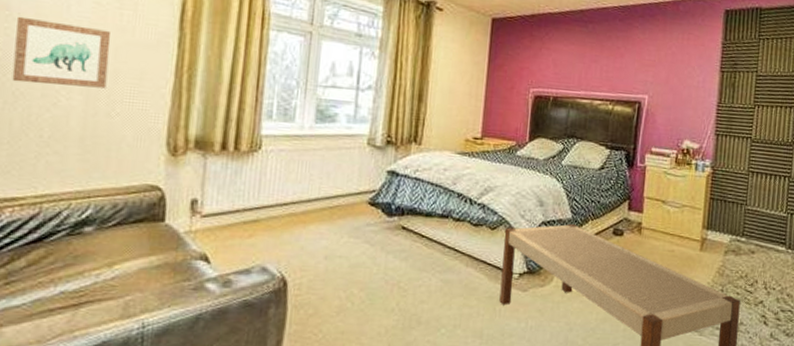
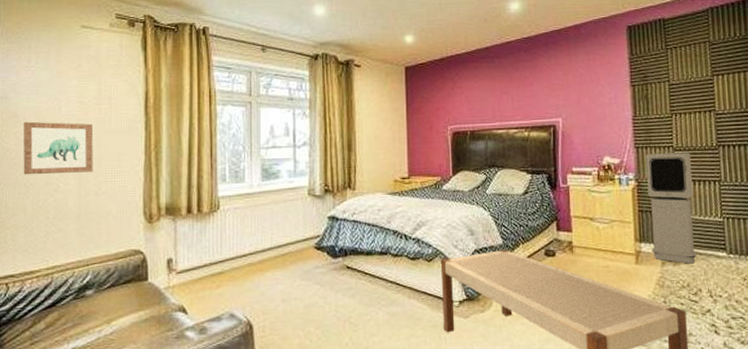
air purifier: none [716,142,767,255] -> present [646,152,697,264]

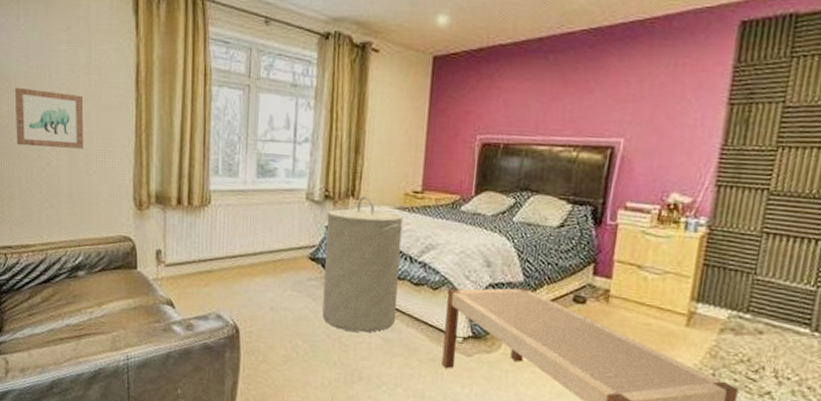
laundry hamper: none [328,187,398,311] -> present [322,196,403,333]
air purifier: present [646,152,697,264] -> none [709,195,793,337]

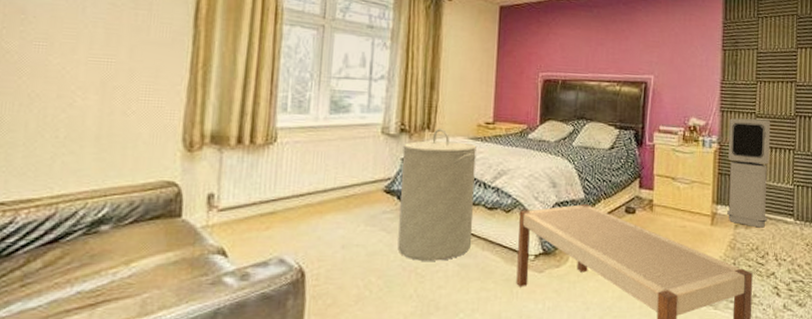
wall art: present [15,87,84,149] -> none [27,19,127,87]
air purifier: none [709,195,793,337] -> present [726,118,771,228]

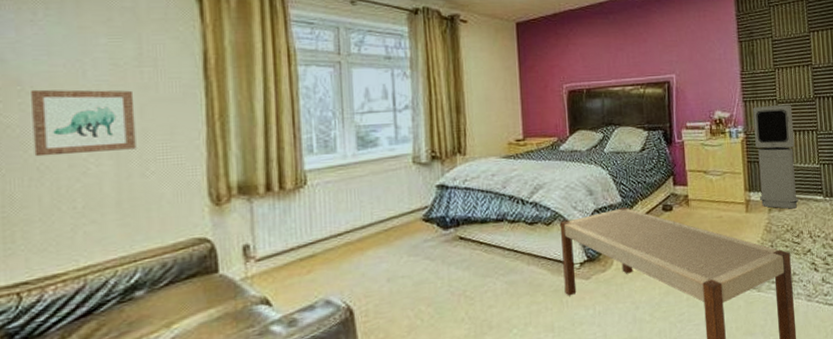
wall art: none [27,19,127,87] -> present [31,89,137,157]
laundry hamper: present [397,129,477,261] -> none [436,151,517,284]

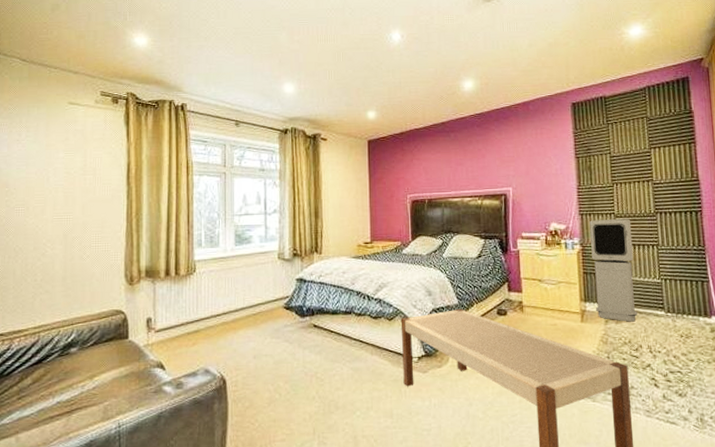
wall art: present [31,89,137,157] -> none [13,190,79,241]

